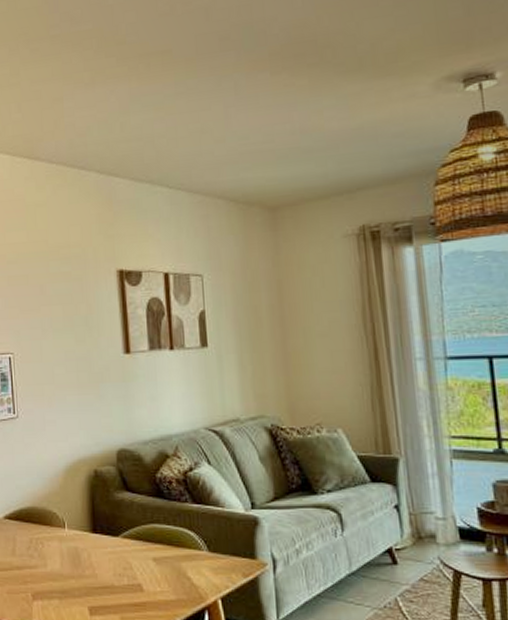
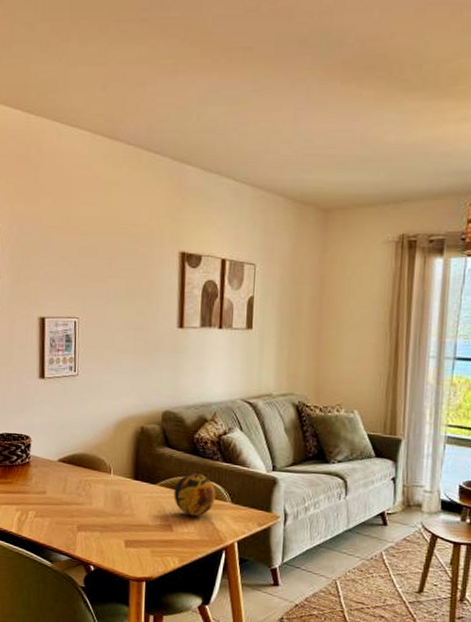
decorative orb: none [140,519,190,572] -> present [174,473,216,517]

